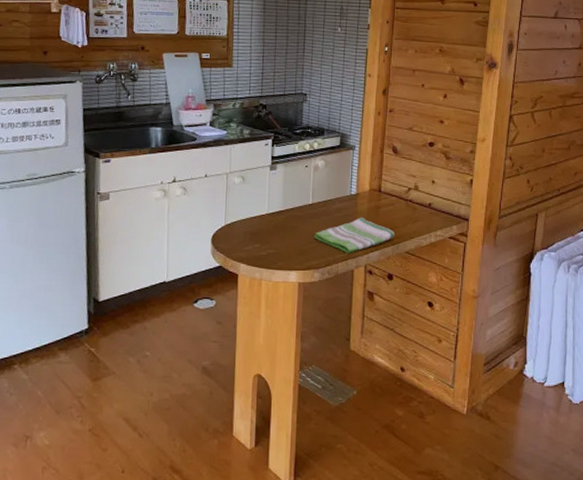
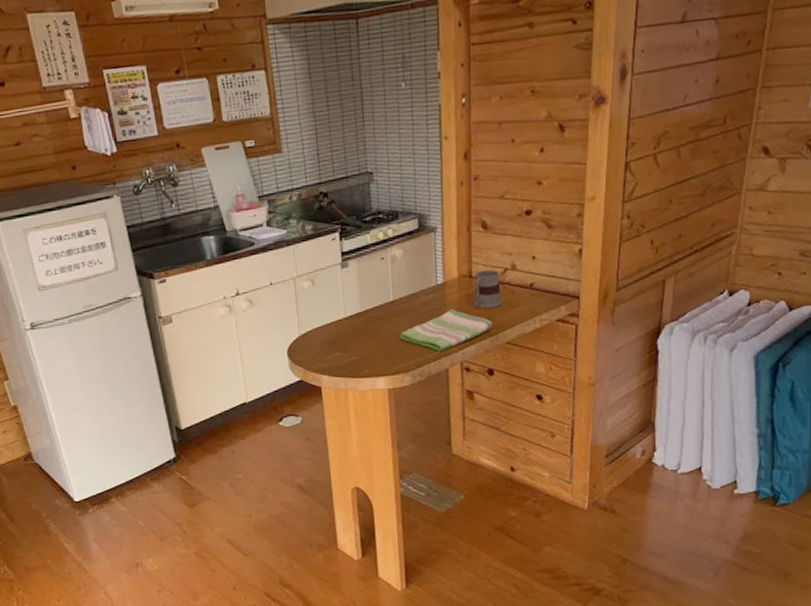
mug: none [380,187,405,220] -> present [473,269,502,308]

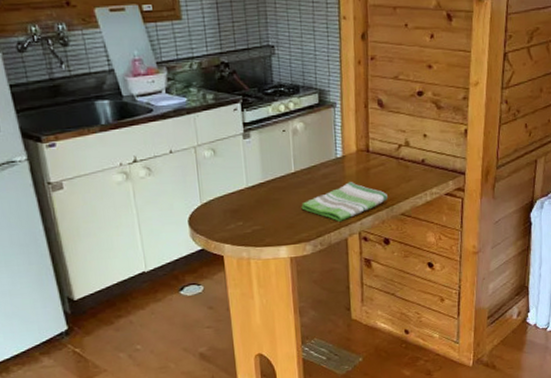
mug: present [473,269,502,308] -> none [370,145,397,182]

